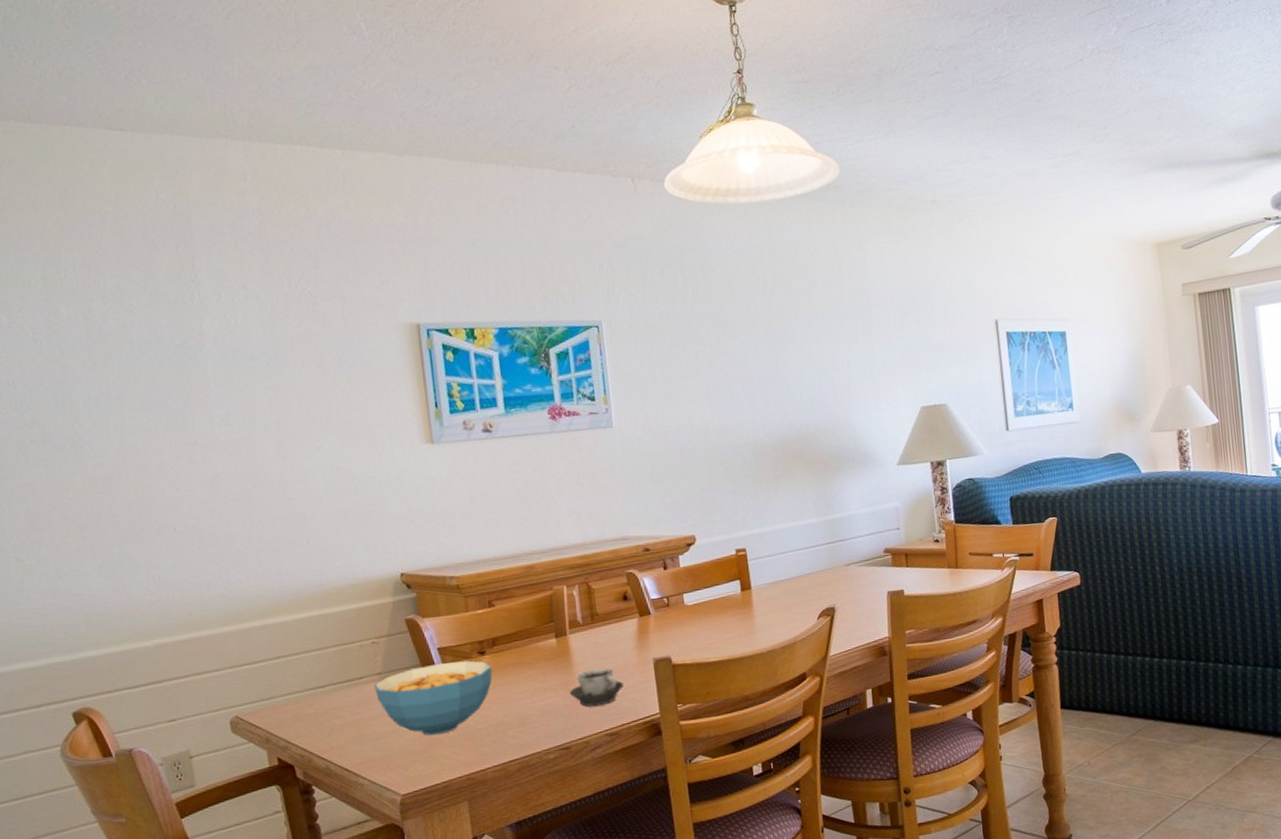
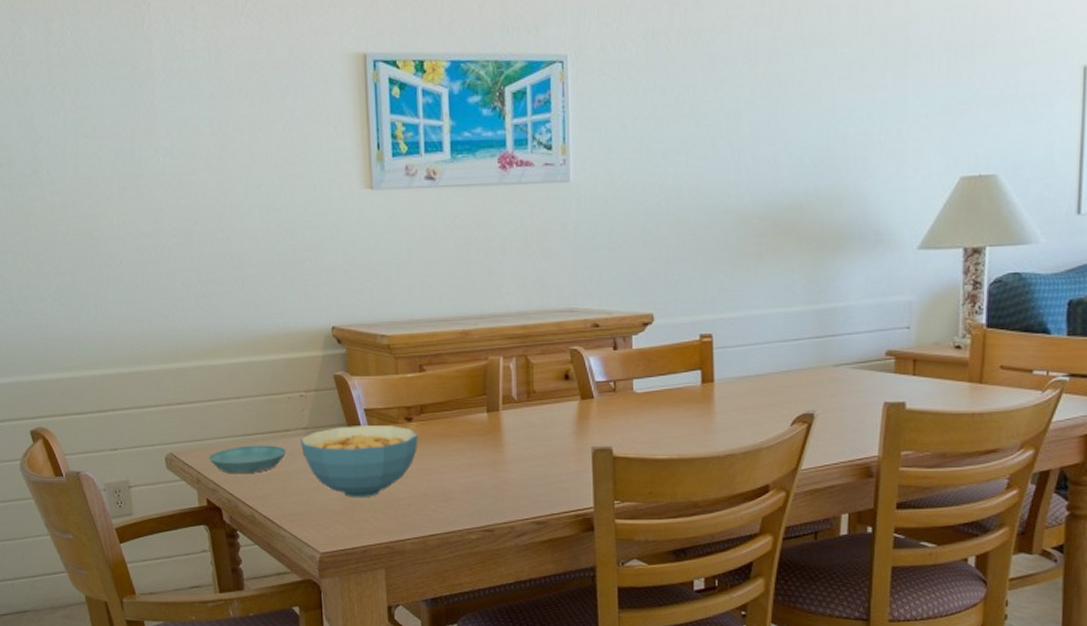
saucer: none [277,694,361,729] -> present [208,445,287,474]
cup: present [569,667,625,707] -> none [497,451,558,491]

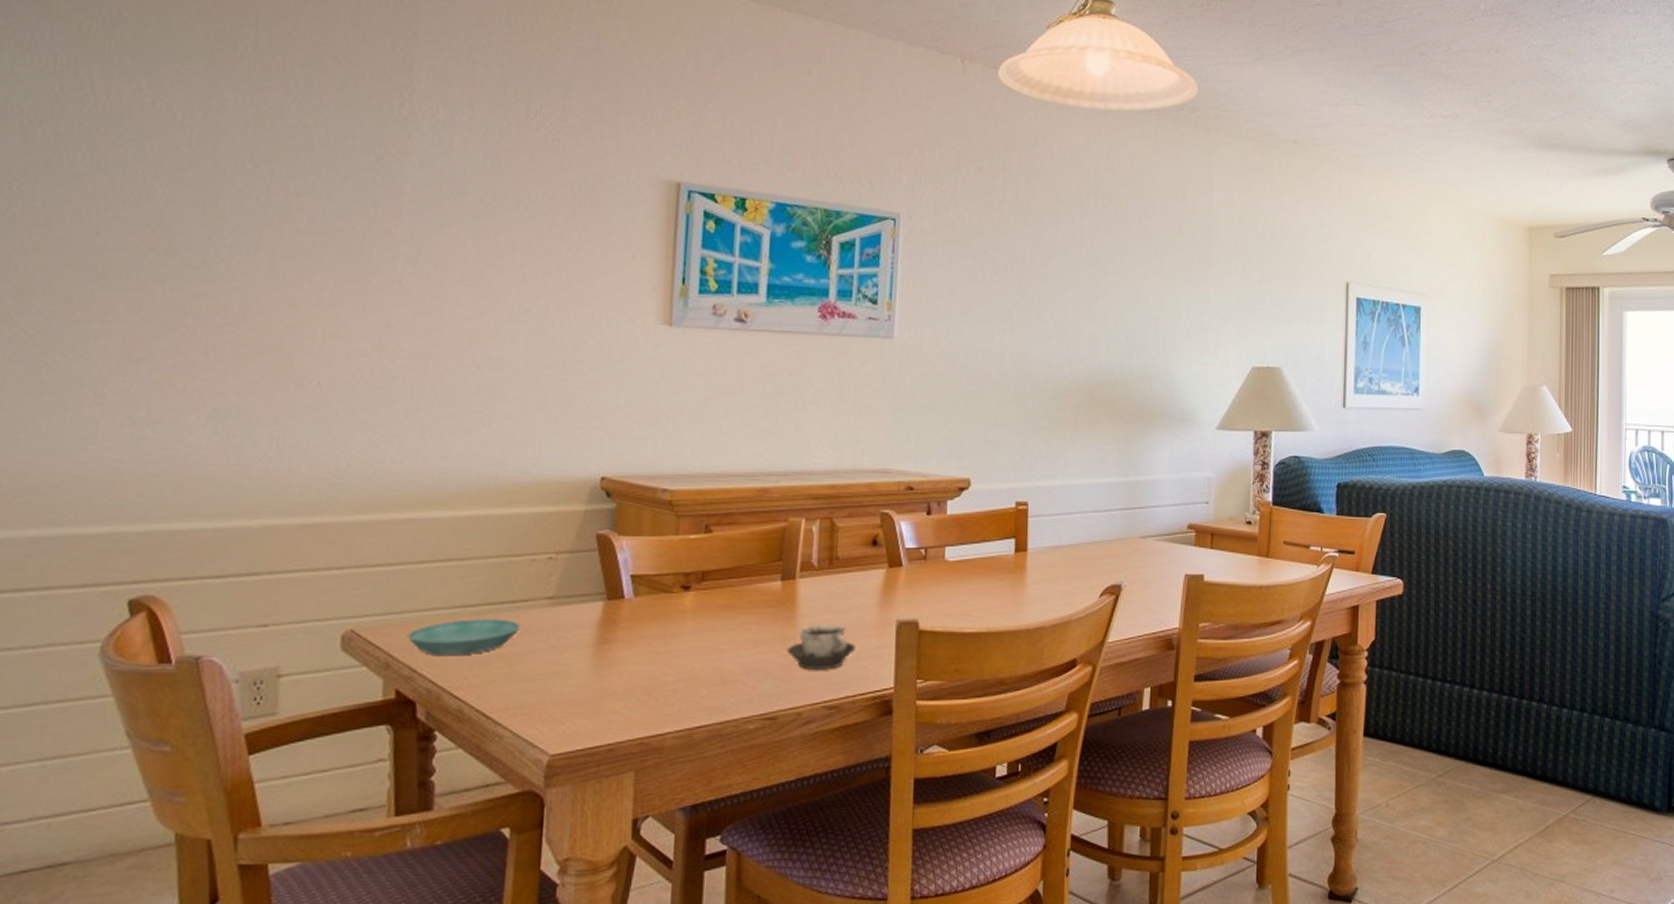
cereal bowl: present [300,424,418,498] -> none [541,594,695,684]
cup: none [497,451,558,491] -> present [786,625,857,671]

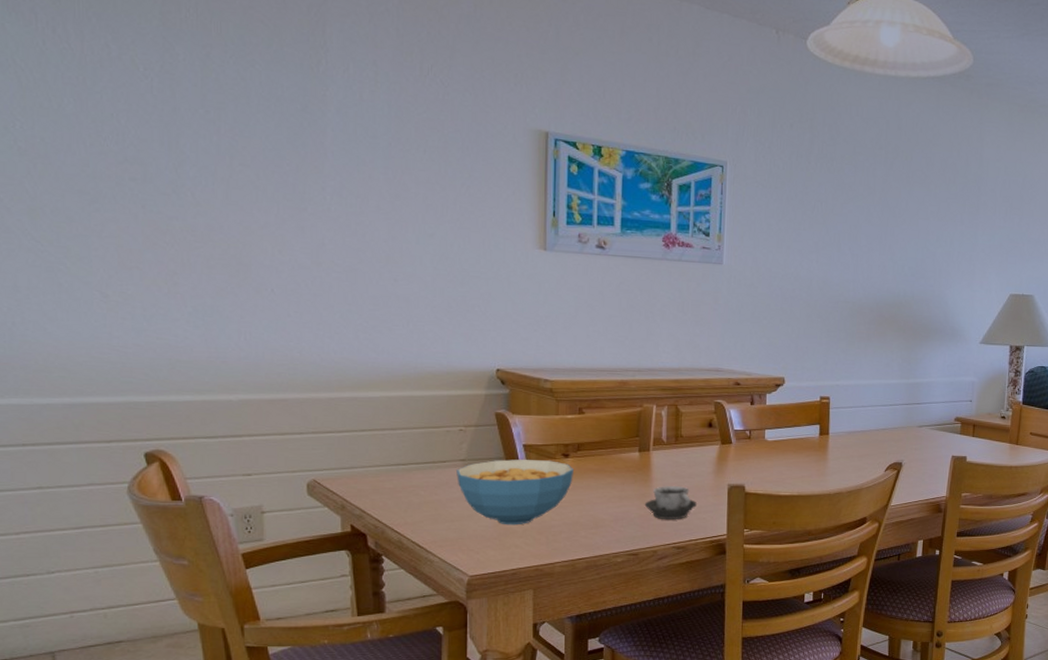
saucer: present [406,619,521,656] -> none [356,474,442,502]
cereal bowl: none [541,594,695,684] -> present [457,459,573,525]

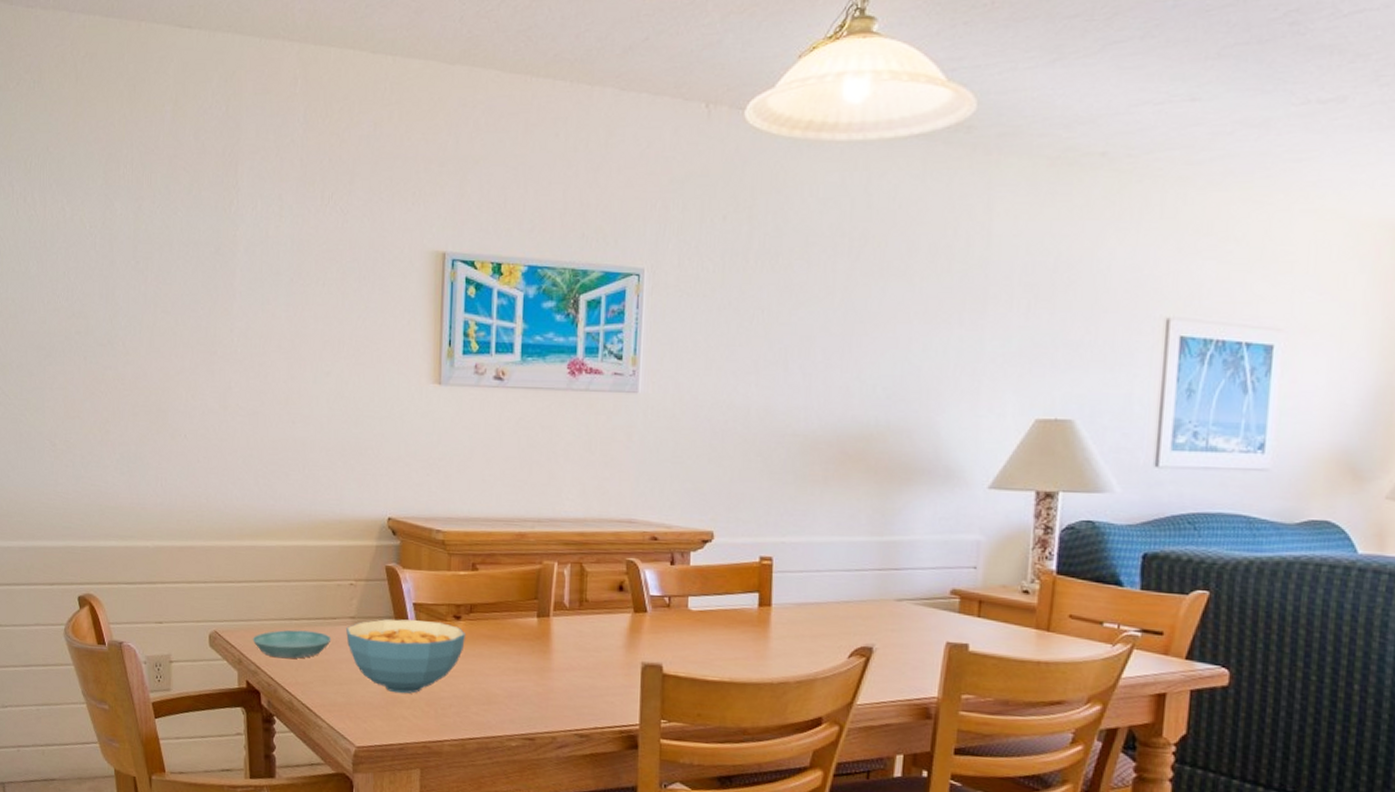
saucer: none [356,474,442,502] -> present [252,629,332,659]
cup: present [644,486,698,520] -> none [542,659,605,702]

